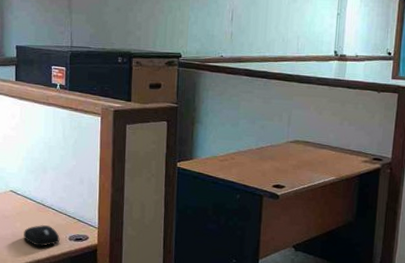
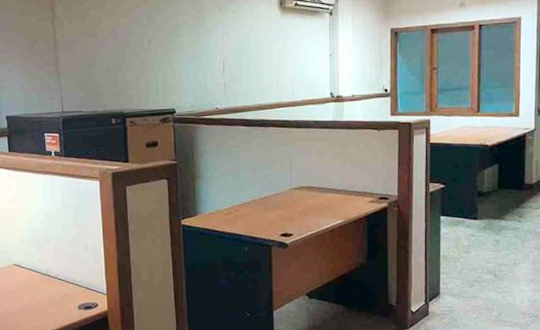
computer mouse: present [24,224,60,247] -> none [31,295,69,319]

